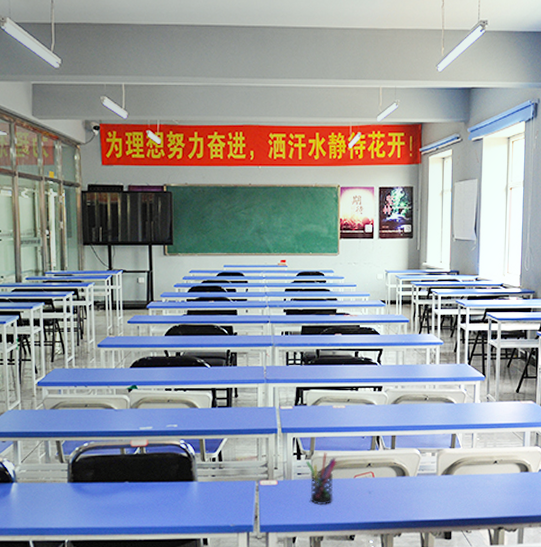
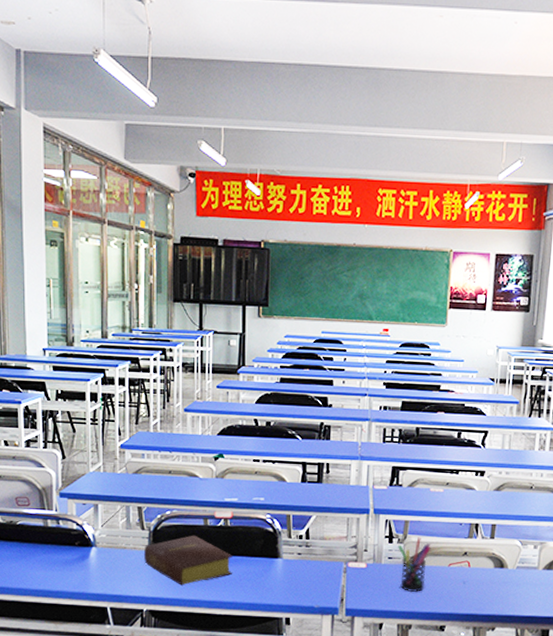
bible: none [64,464,150,514] -> present [144,535,233,586]

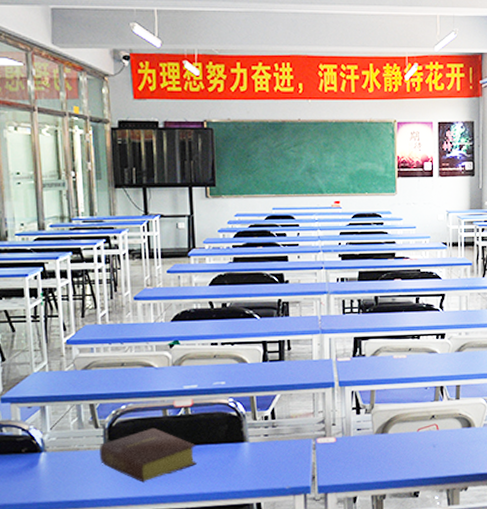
pen holder: present [398,537,431,593] -> none [366,405,399,462]

